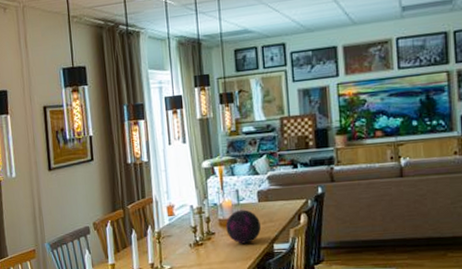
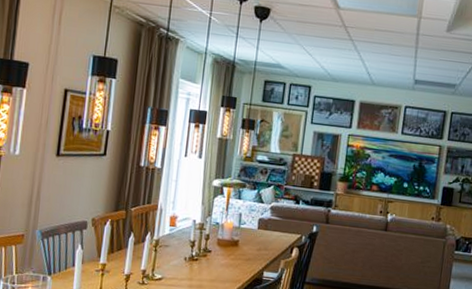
decorative orb: present [226,209,261,244] -> none [222,233,256,267]

